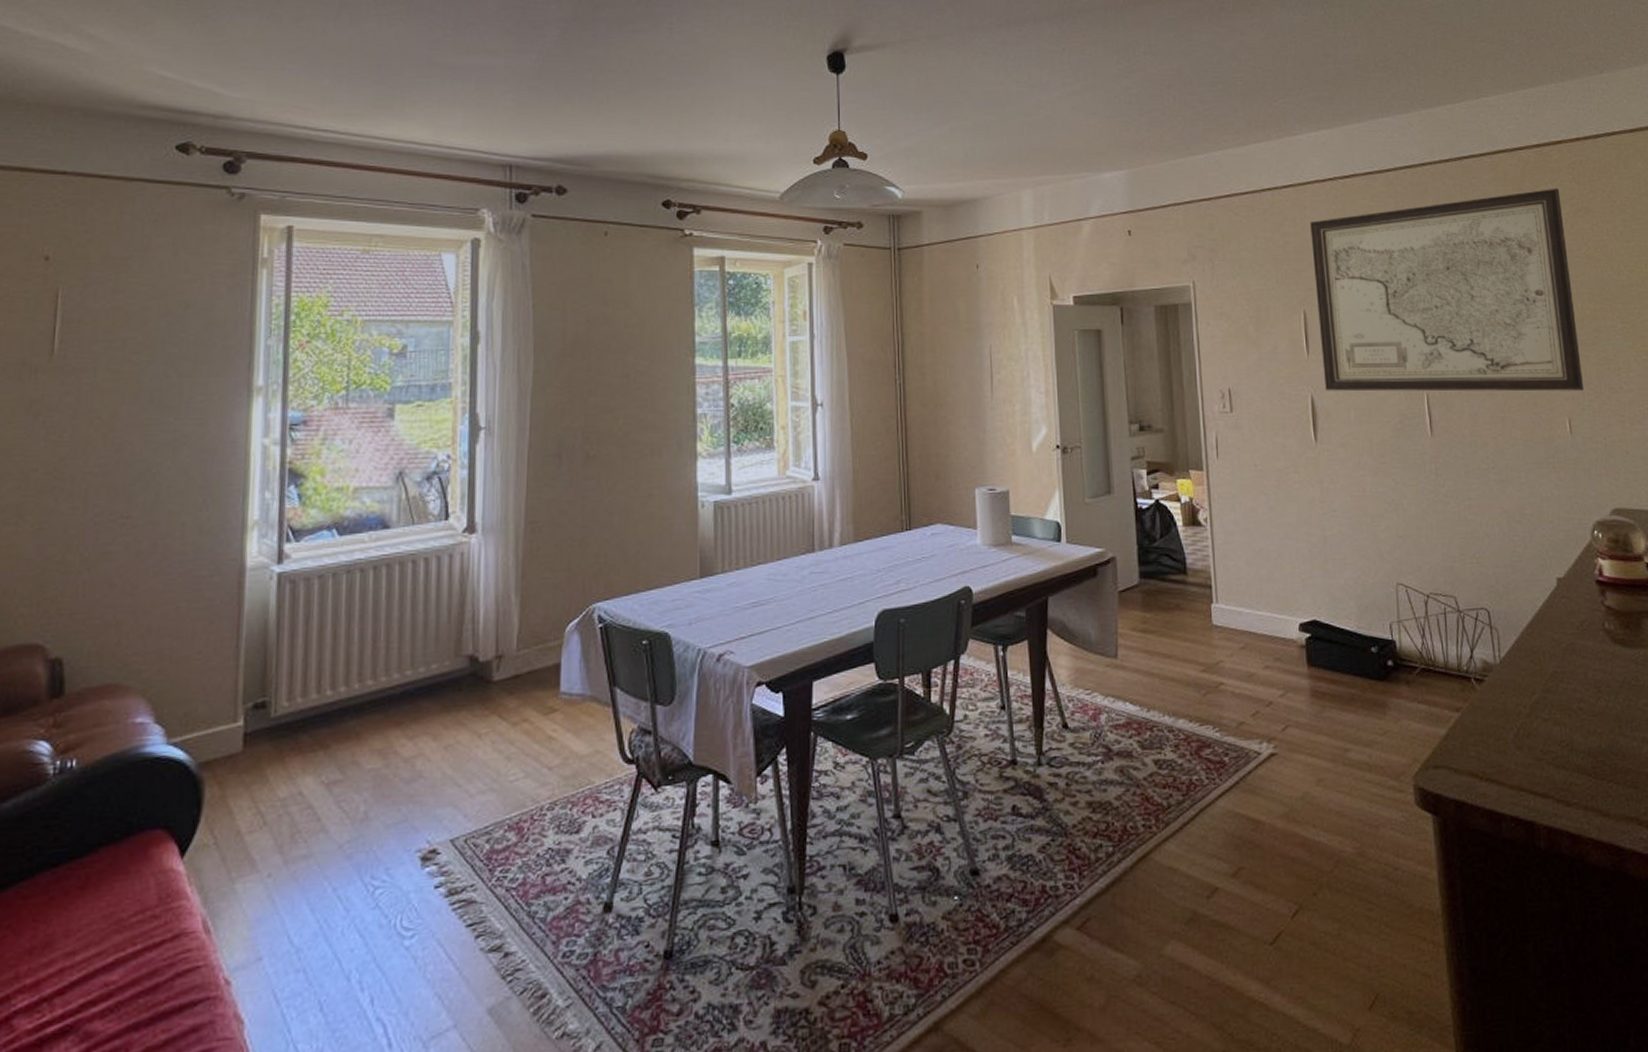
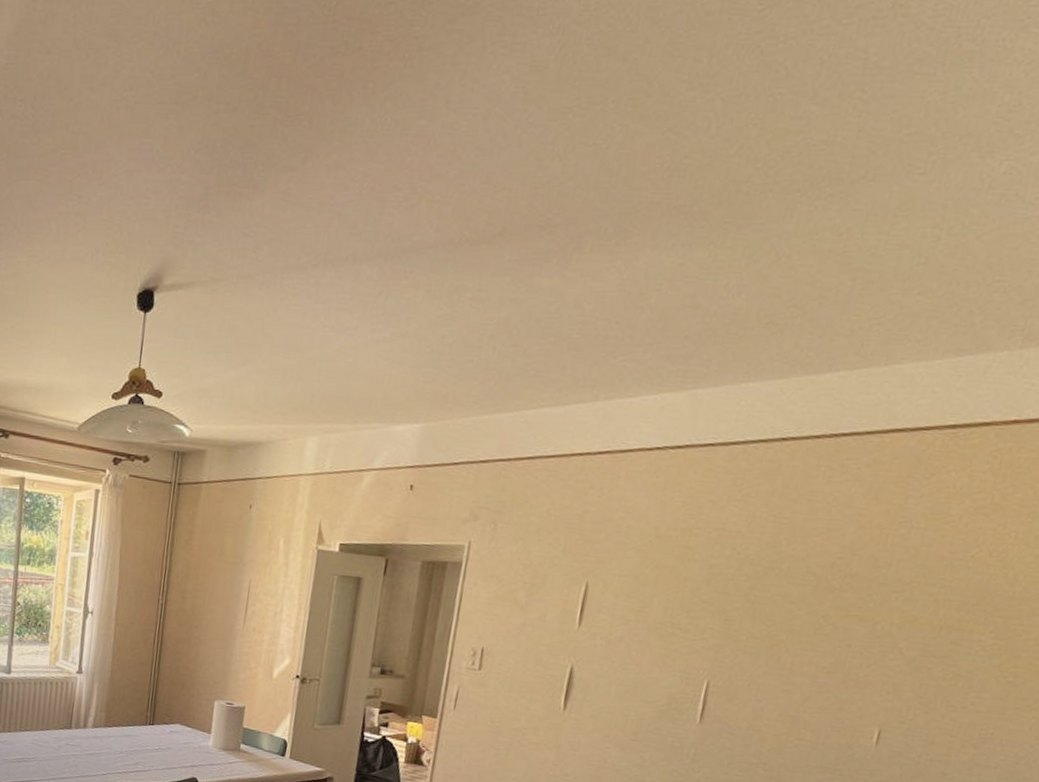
wall art: present [1310,187,1585,392] -> none [589,478,966,704]

